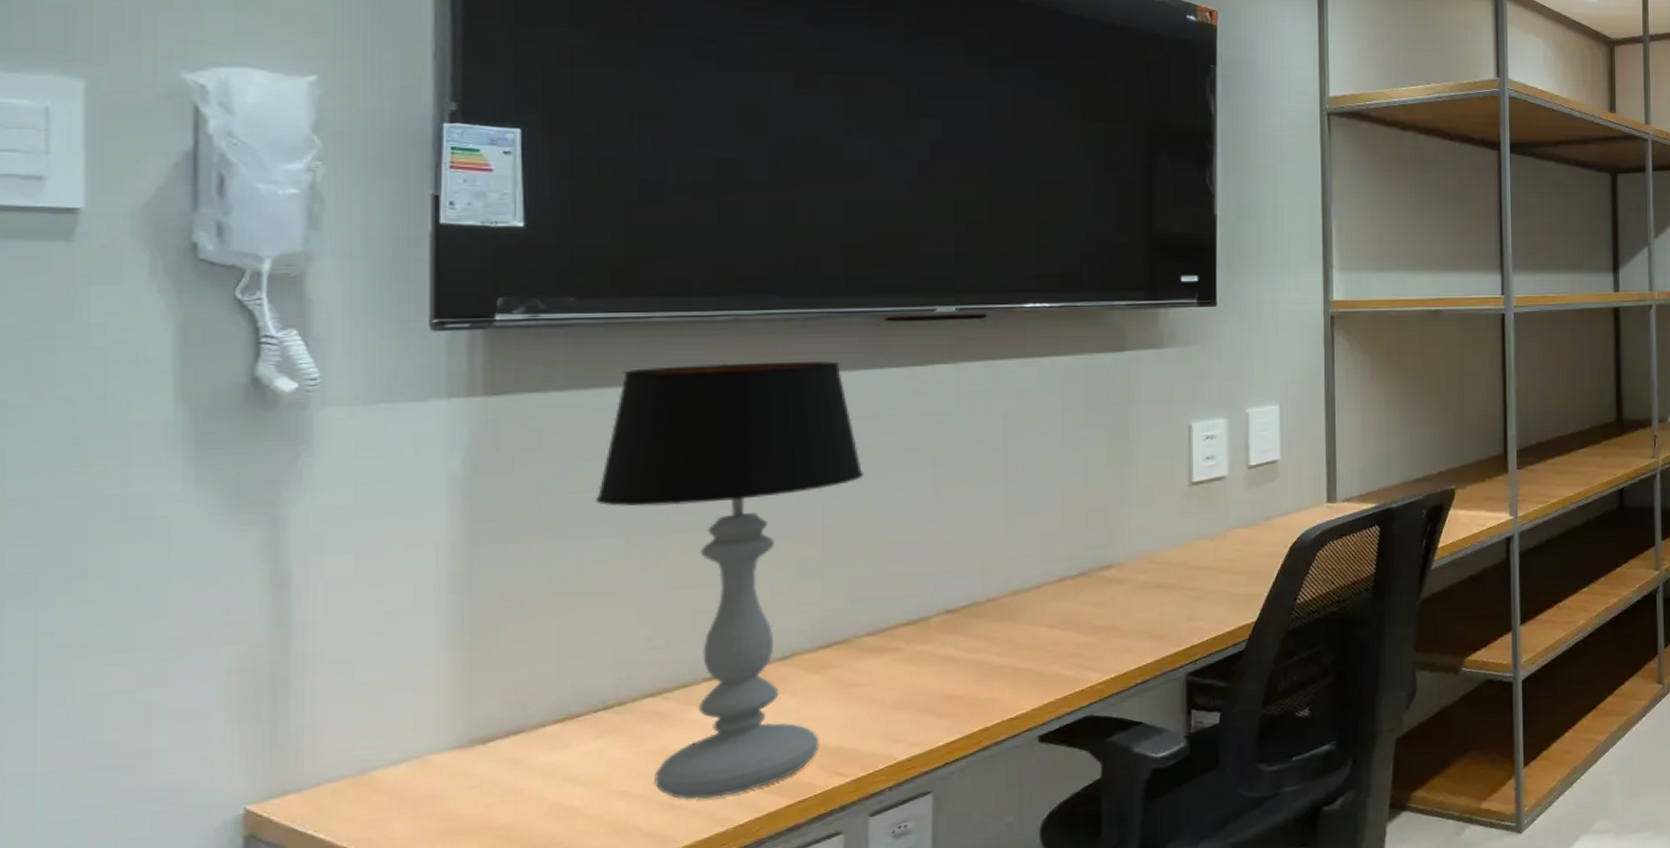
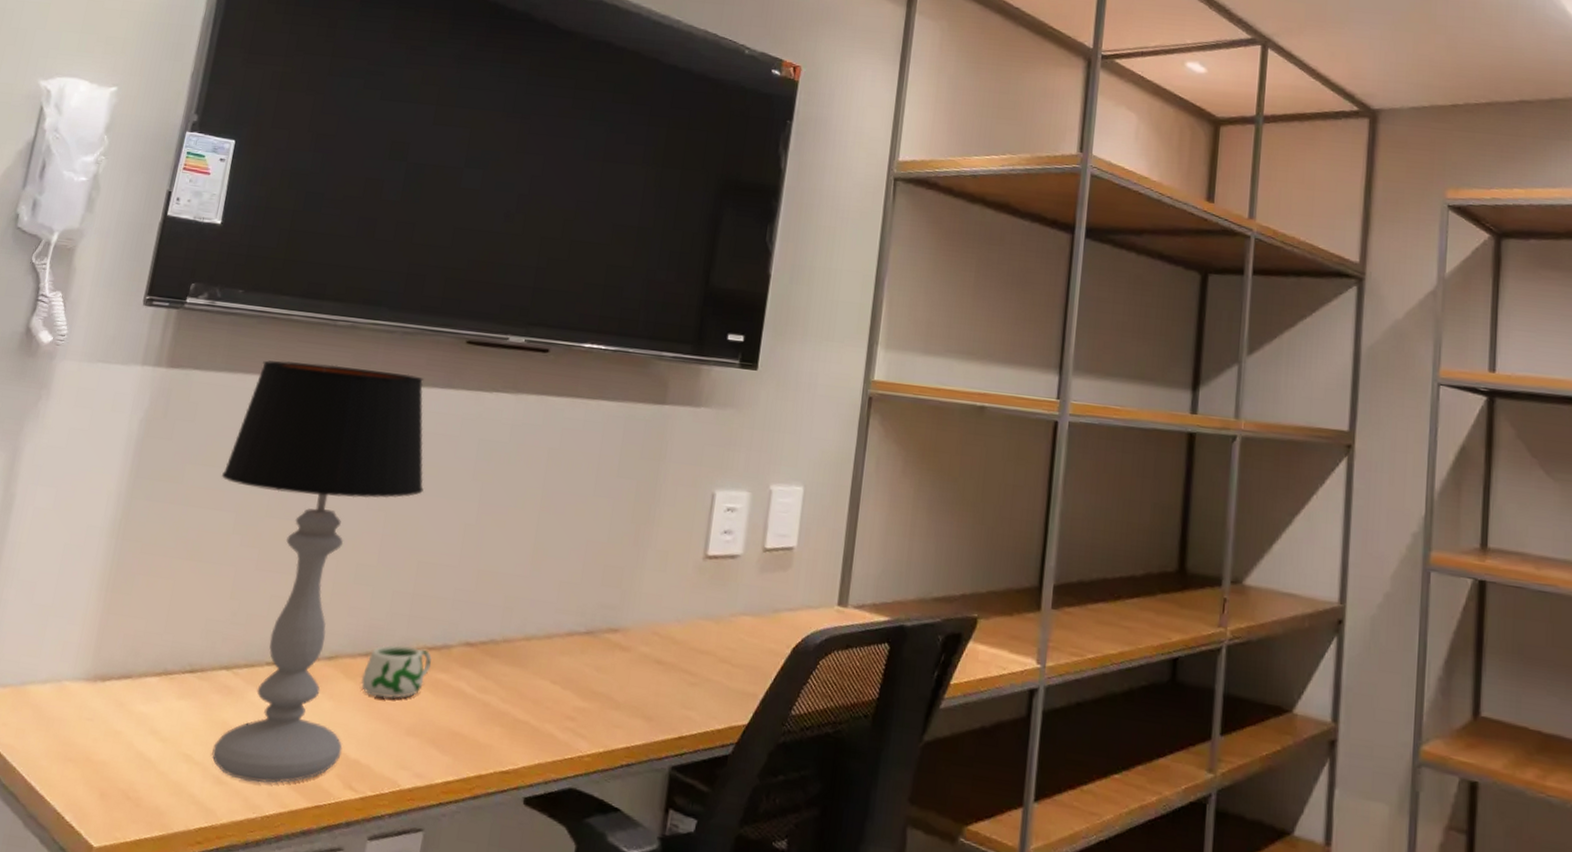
mug: none [827,626,909,683] -> present [361,644,432,699]

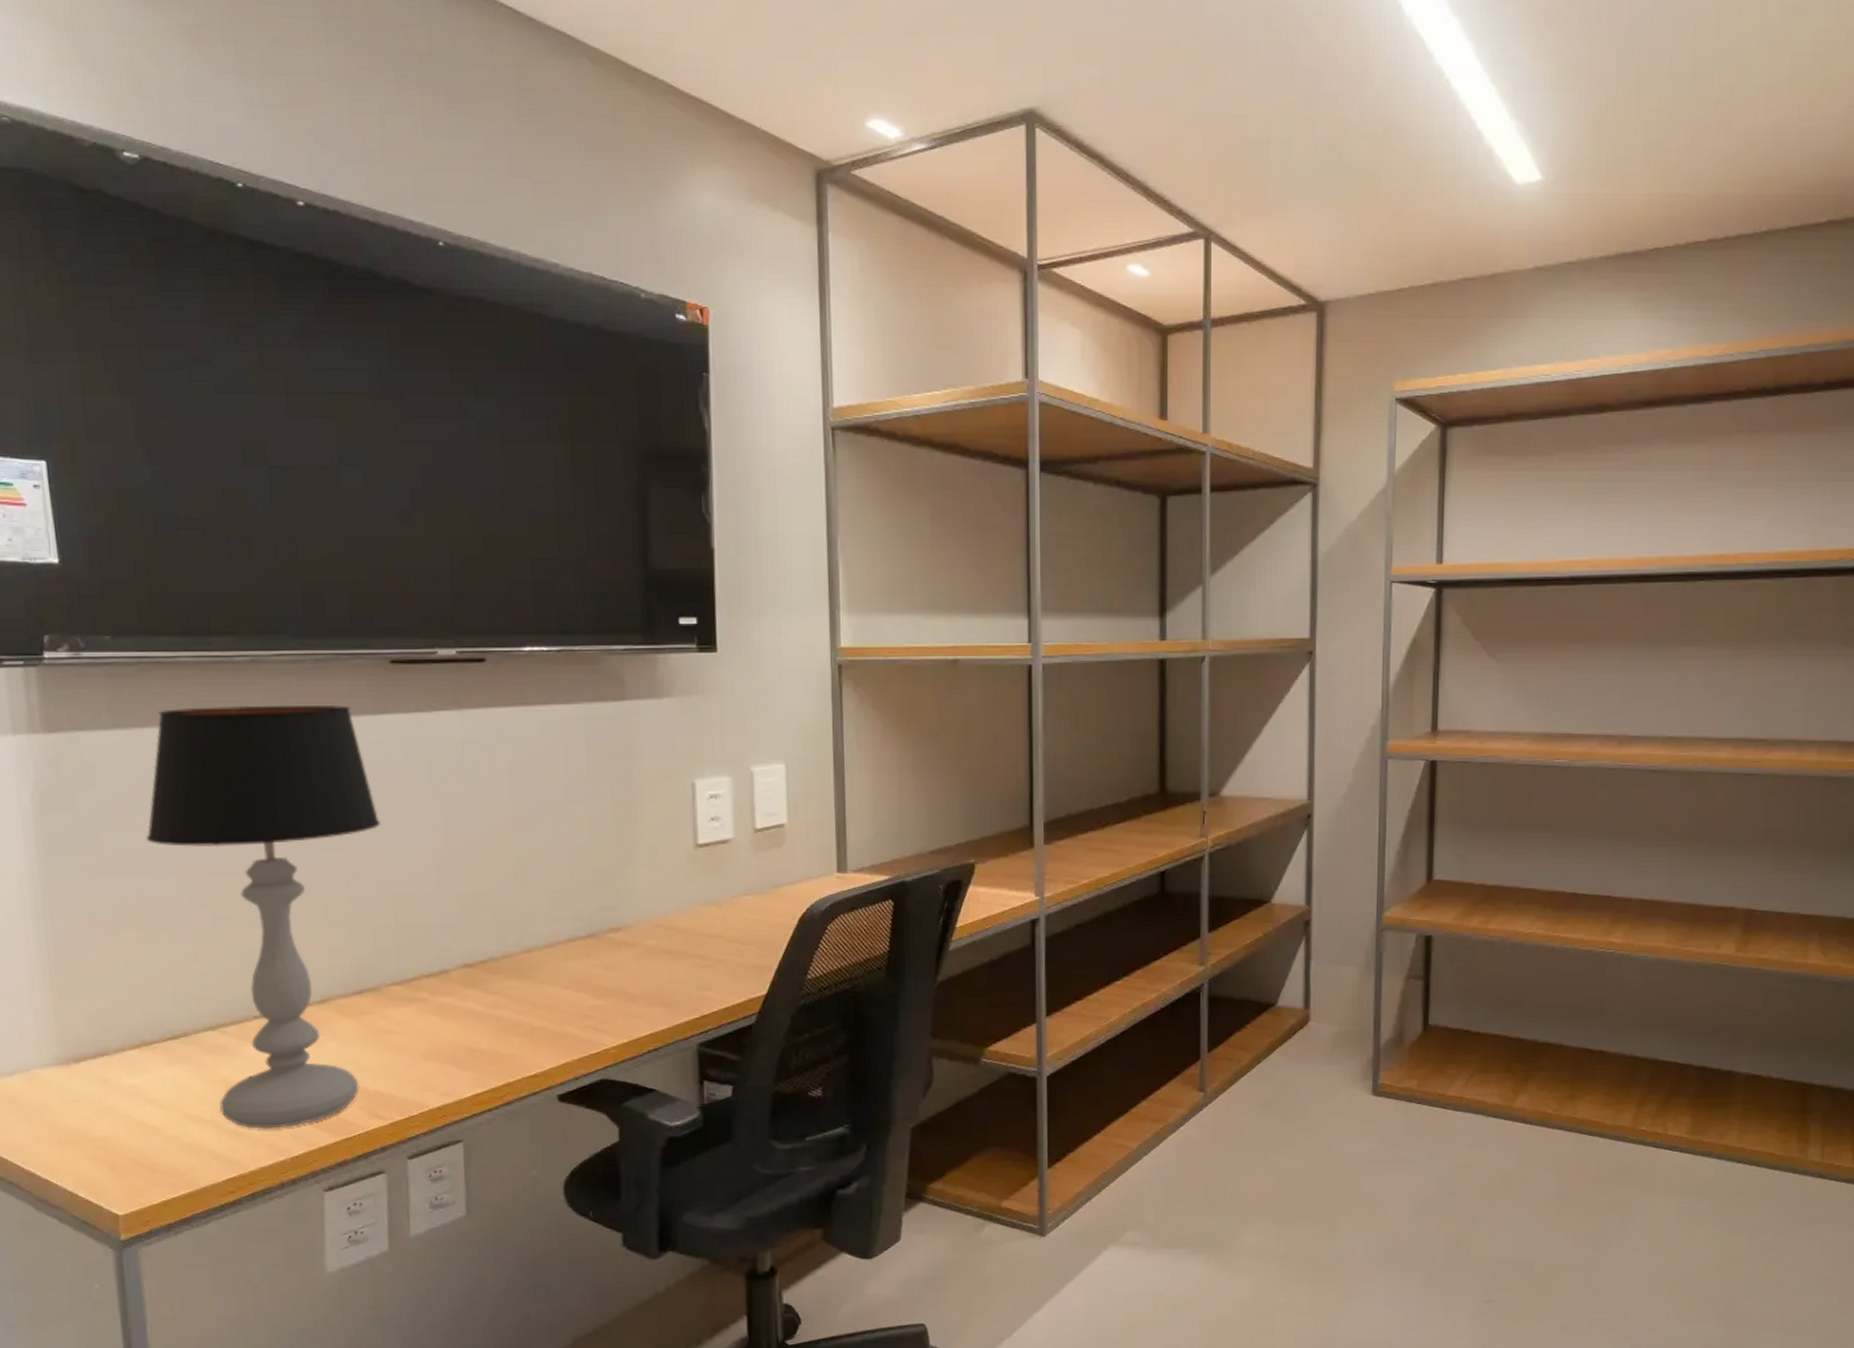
mug: present [361,644,432,699] -> none [361,976,433,1030]

